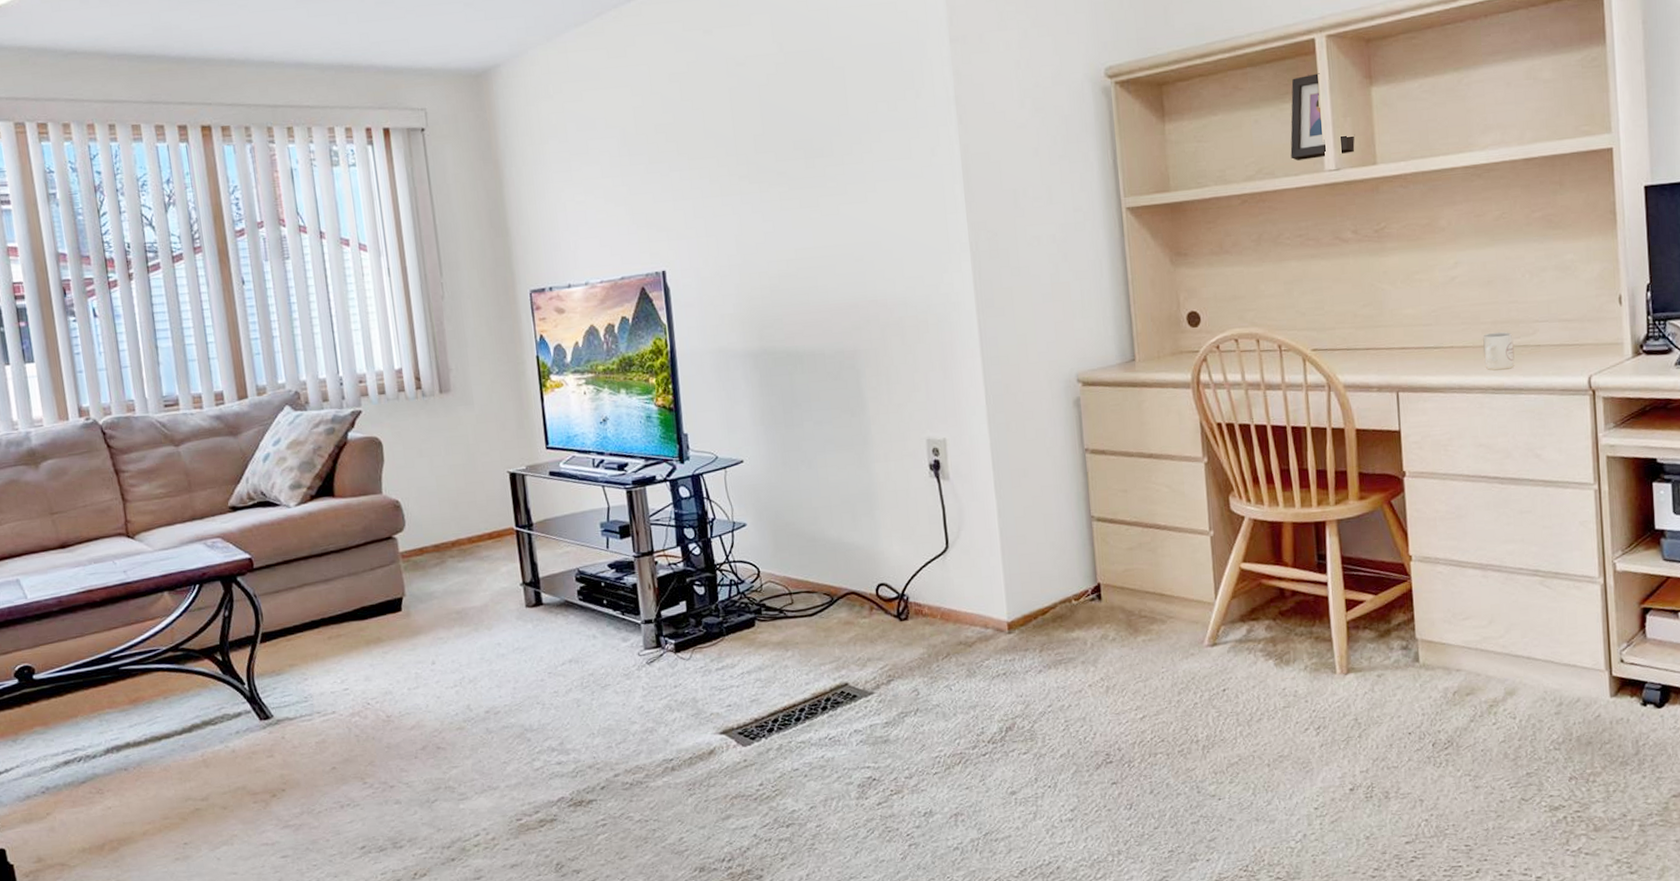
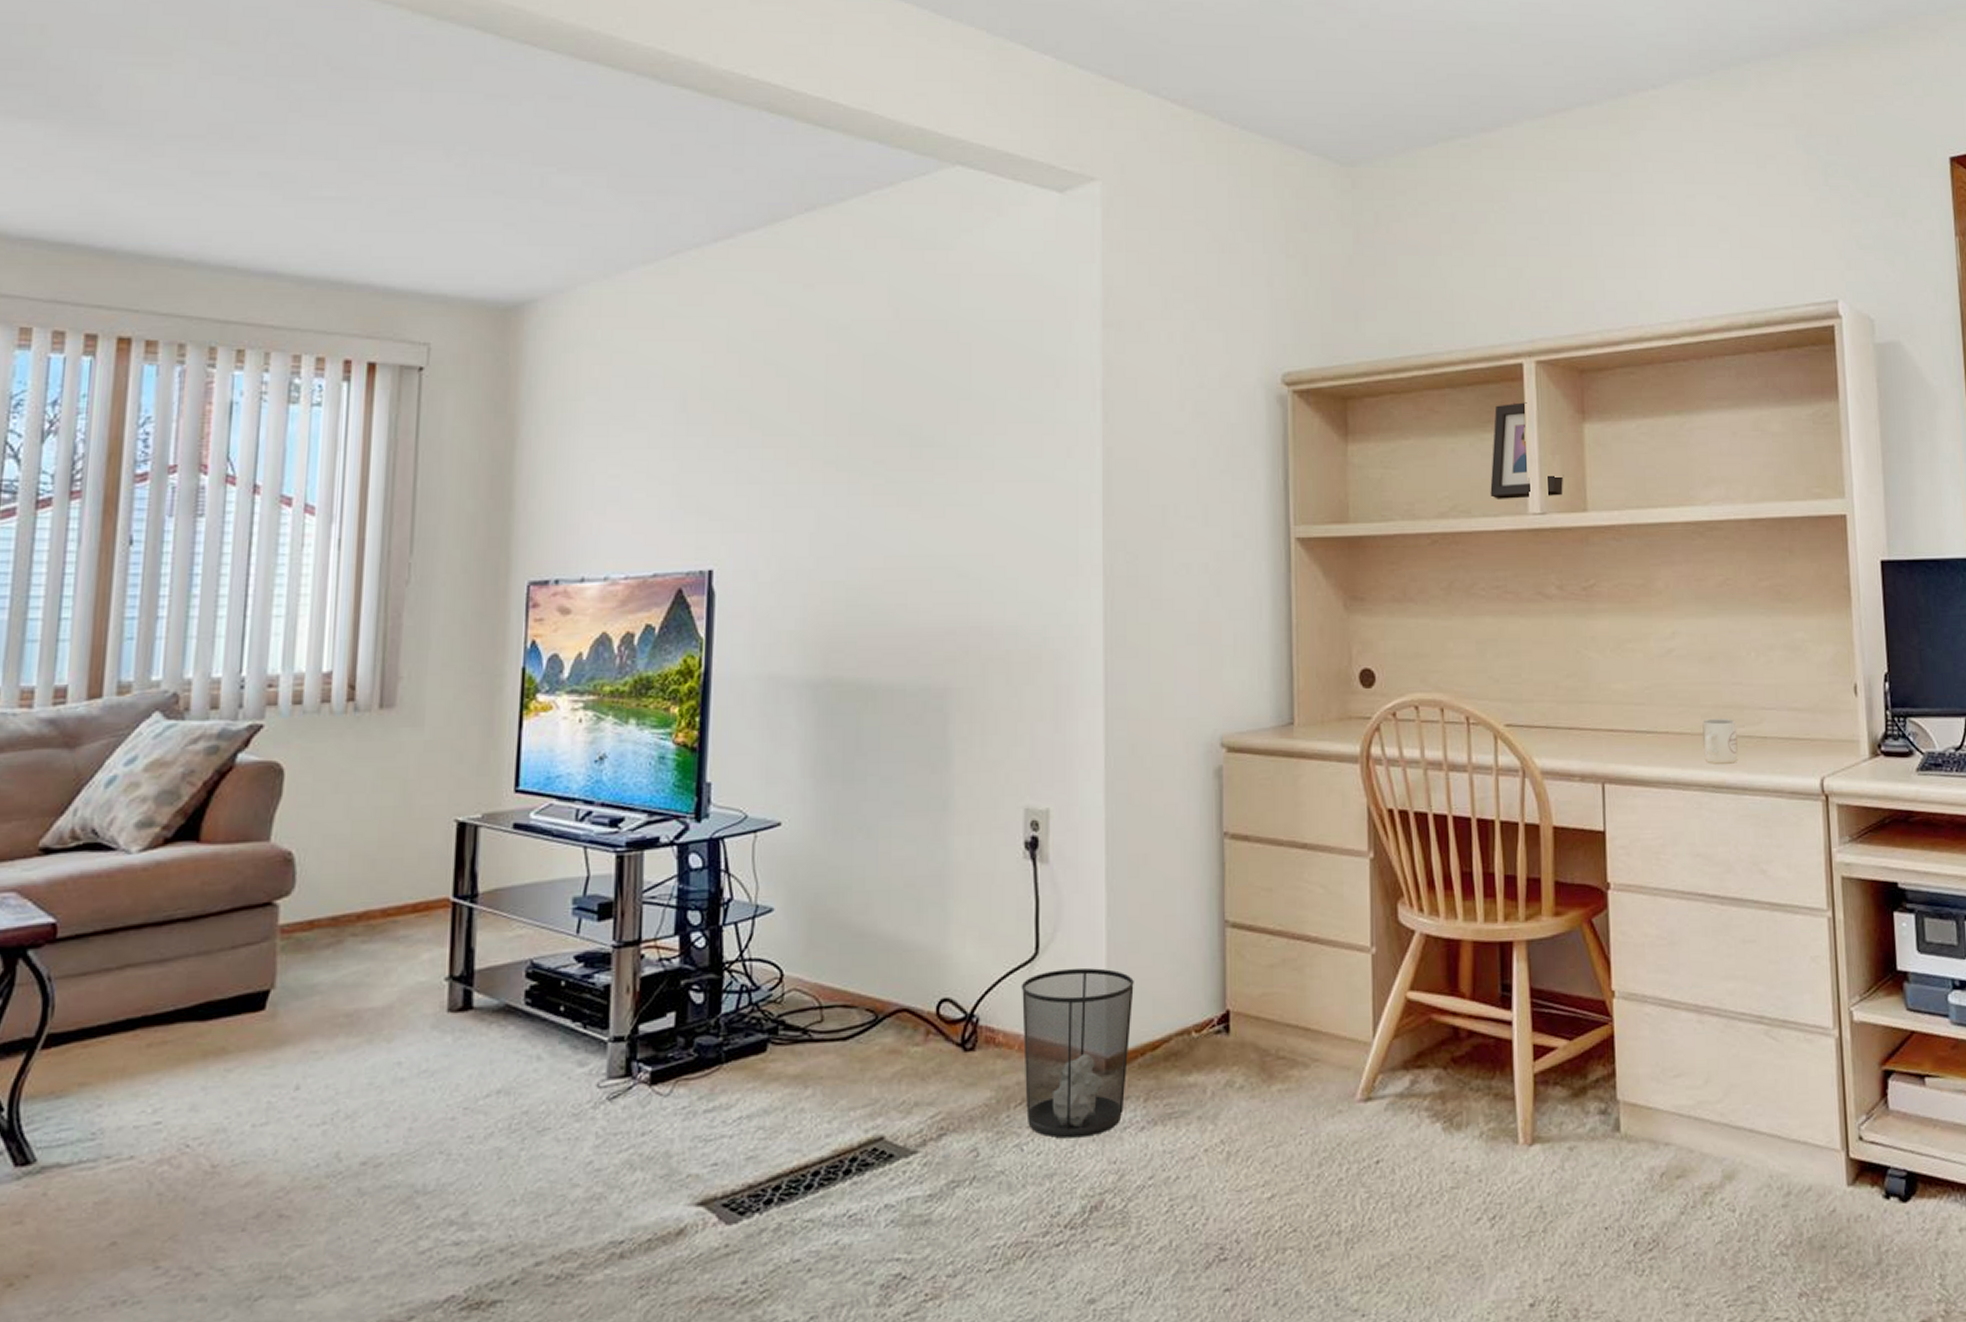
waste bin: none [937,556,1025,681] -> present [1021,968,1134,1139]

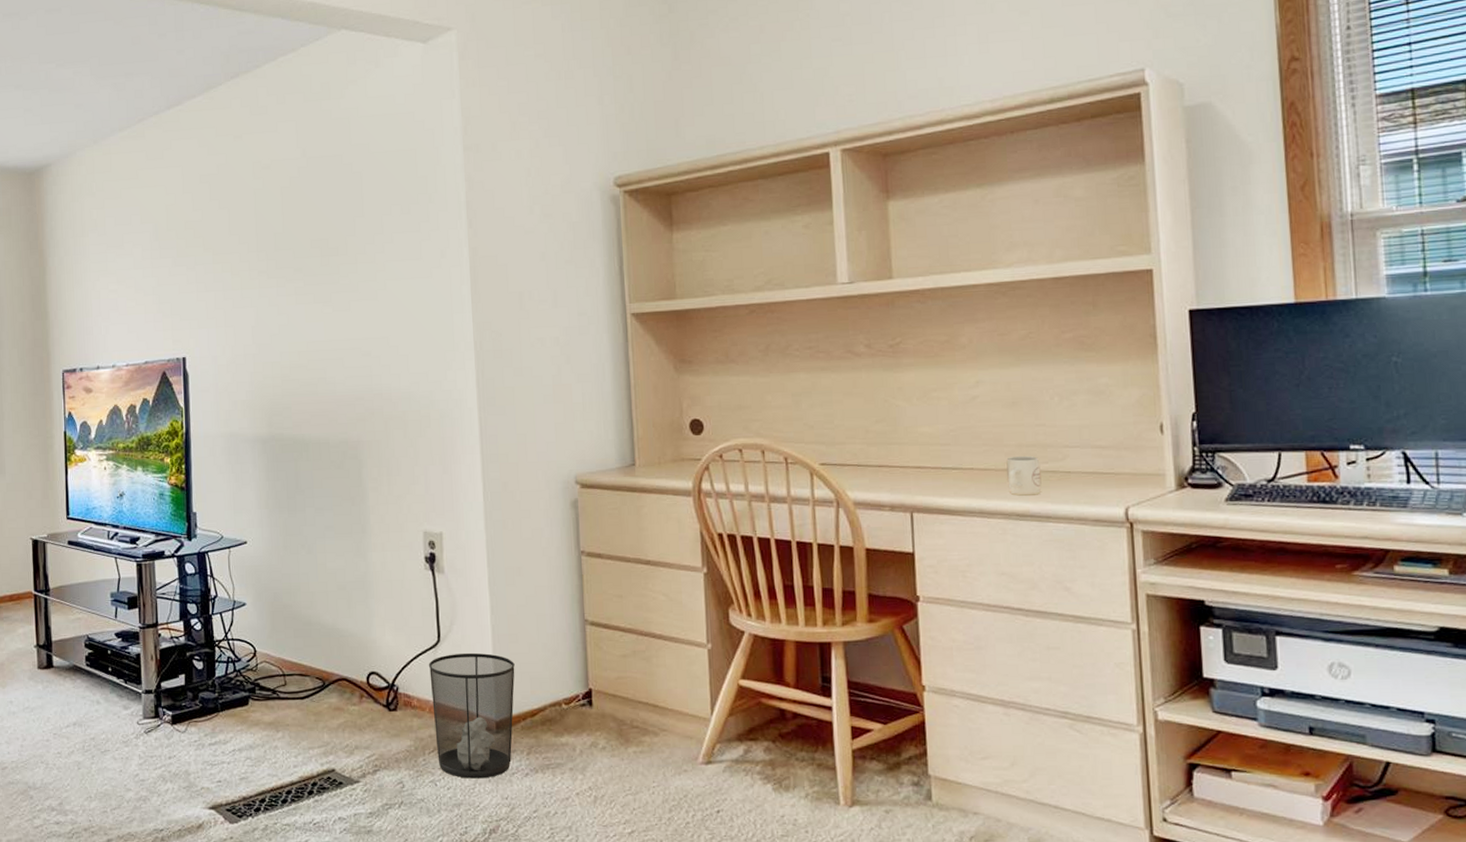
picture frame: present [1490,402,1564,499] -> none [801,186,870,273]

